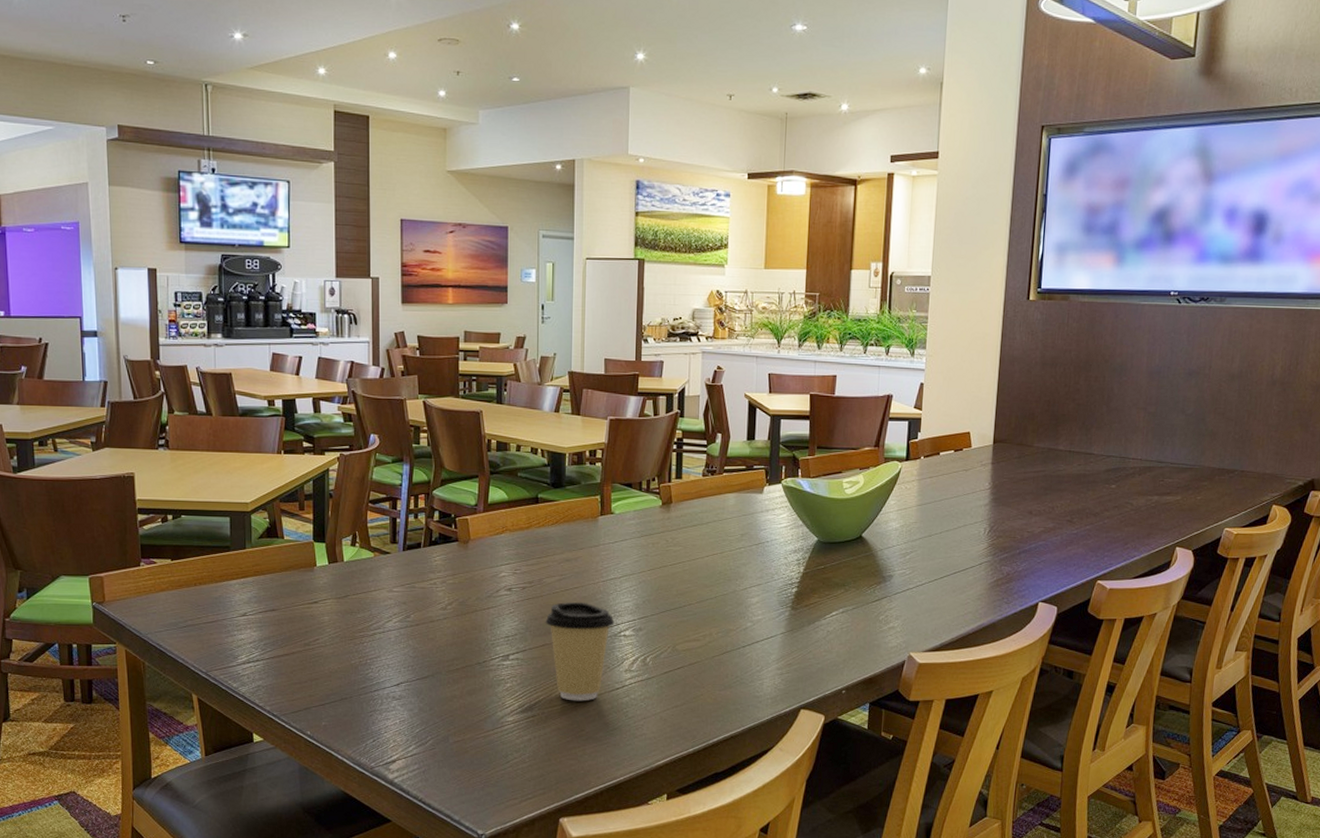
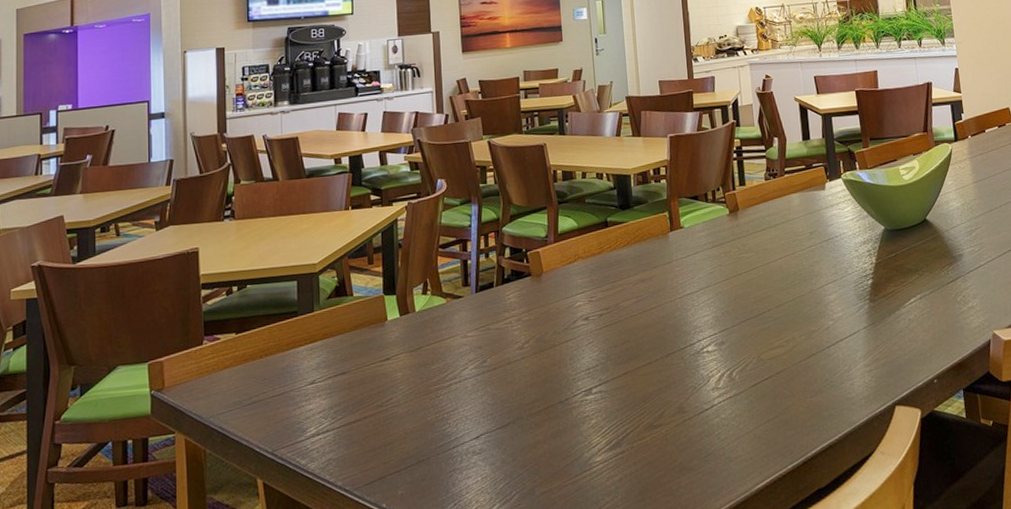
coffee cup: present [545,601,615,701] -> none [625,322,696,430]

